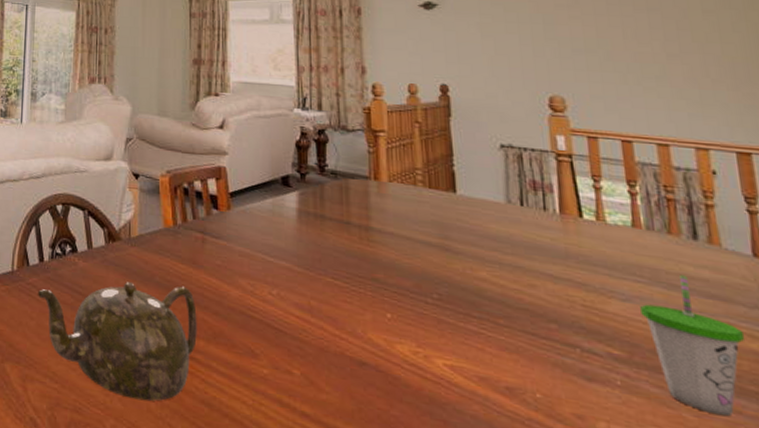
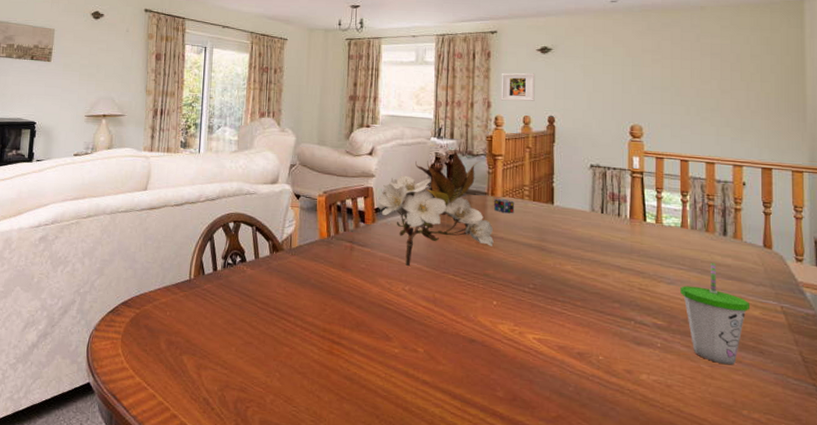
teapot: present [38,282,197,402] -> none [212,285,344,380]
flower arrangement: none [232,119,406,266] -> present [377,146,515,267]
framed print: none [376,32,421,67] -> present [500,73,535,102]

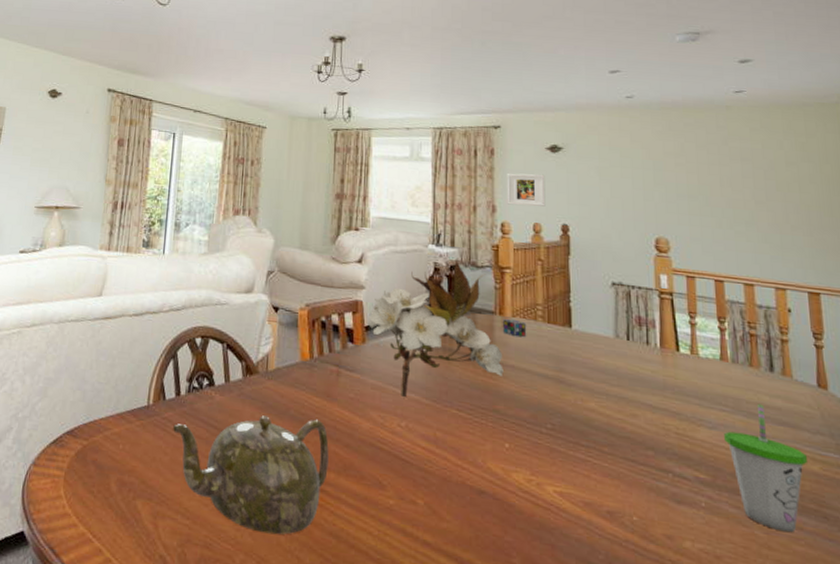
teapot: none [212,285,344,380] -> present [173,415,329,535]

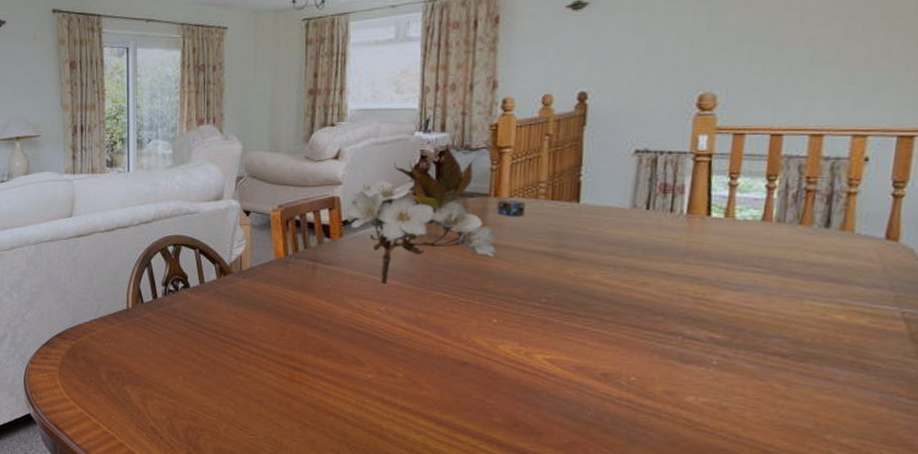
teapot: present [173,415,329,535] -> none [153,309,306,408]
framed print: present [506,173,546,207] -> none [511,38,562,78]
cup: present [724,403,808,533] -> none [752,262,855,384]

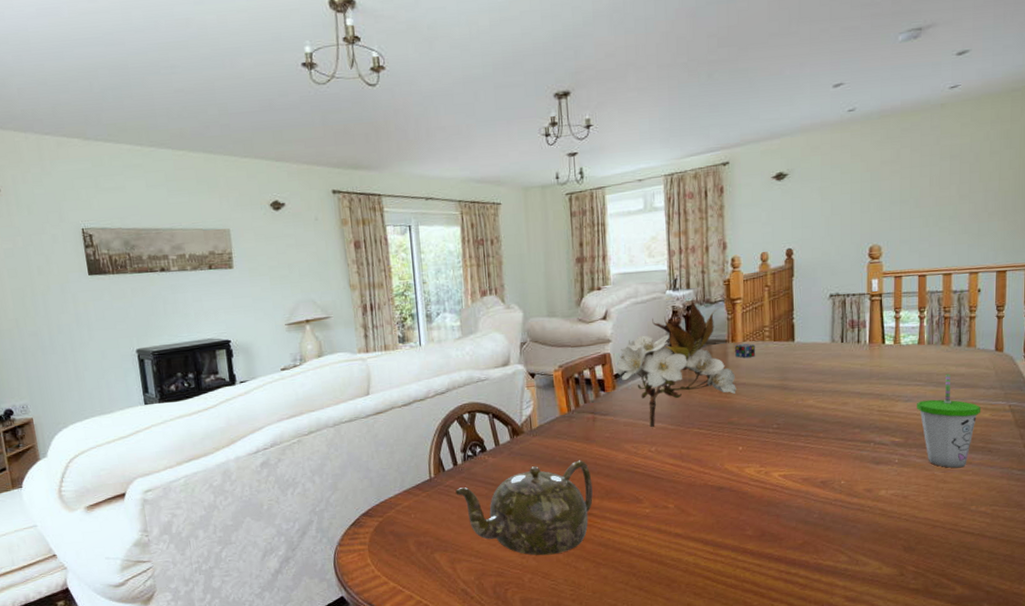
teapot: none [153,309,306,408] -> present [455,460,593,556]
cup: none [752,262,855,384] -> present [917,373,981,468]

